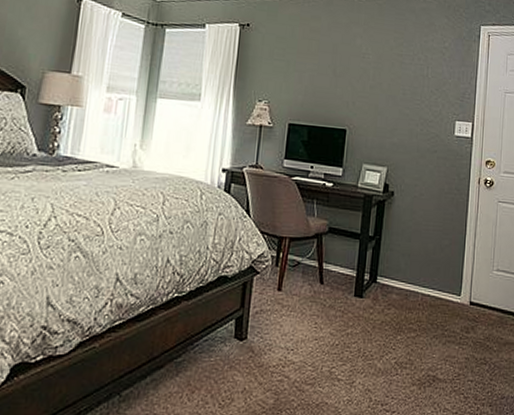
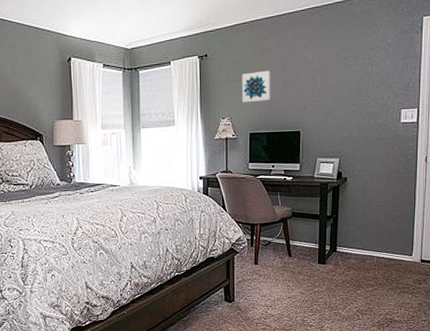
wall art: none [284,52,320,89] -> present [242,70,271,103]

